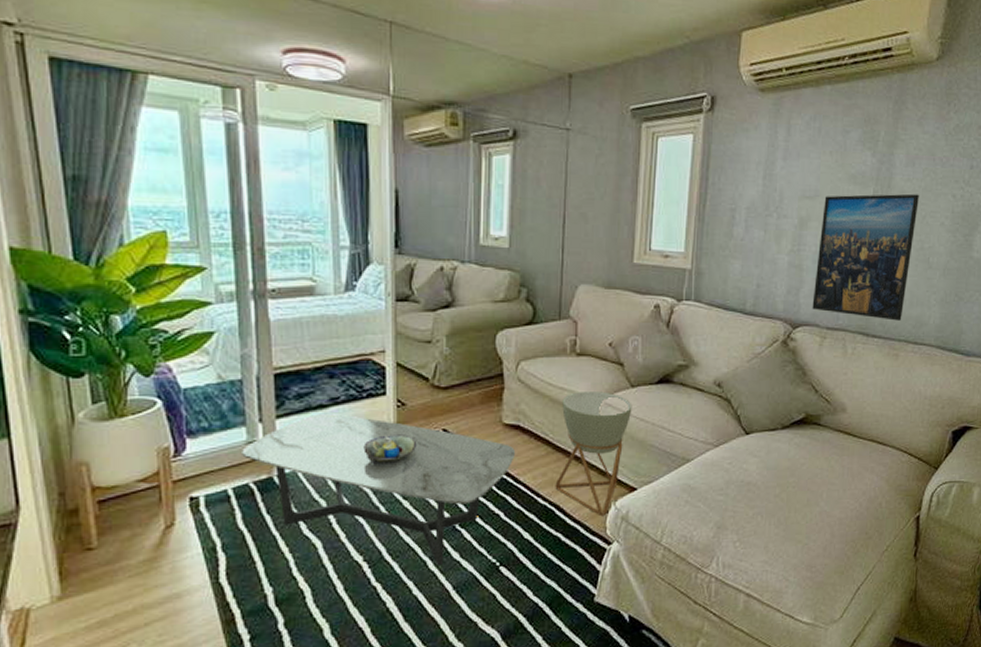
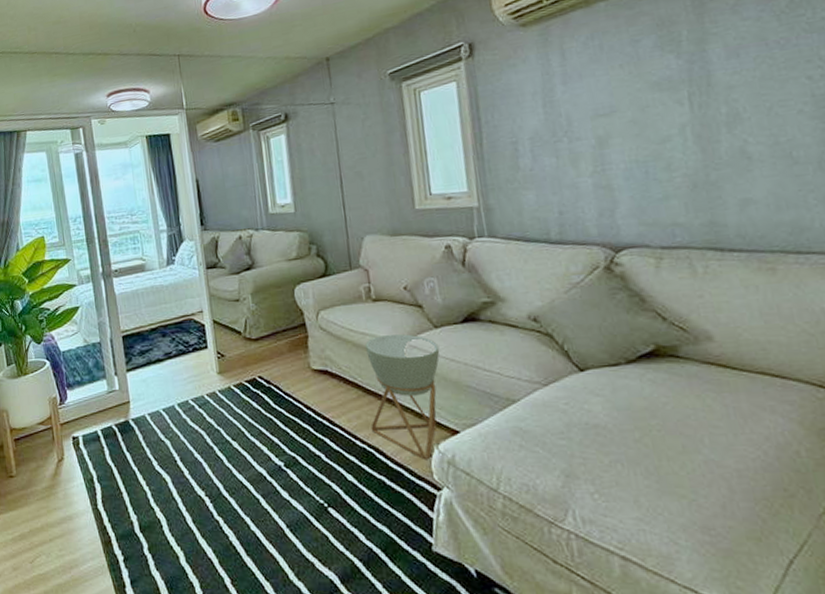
coffee table: present [242,412,516,566] -> none [105,365,328,504]
decorative bowl: present [363,434,416,465] -> none [194,382,238,410]
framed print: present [812,193,919,321] -> none [624,85,769,230]

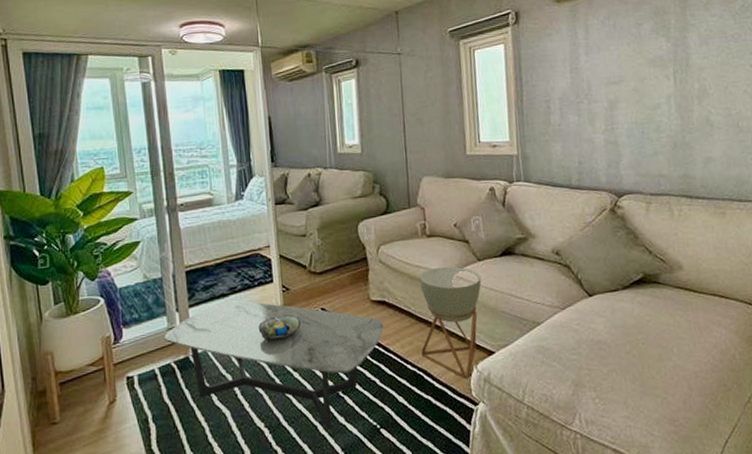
coffee table: none [105,365,328,504] -> present [164,300,385,430]
decorative bowl: none [194,382,238,410] -> present [258,315,301,342]

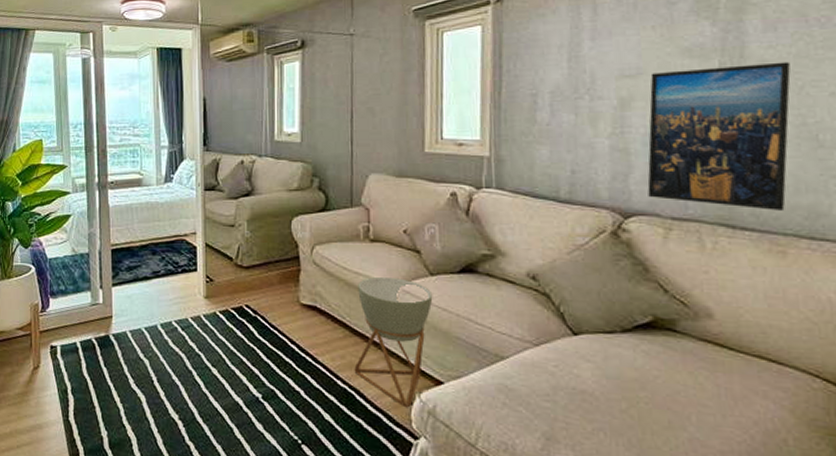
coffee table: present [164,300,385,430] -> none [87,283,314,435]
decorative bowl: present [258,315,301,342] -> none [179,306,222,333]
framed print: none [629,68,722,182] -> present [647,61,791,211]

